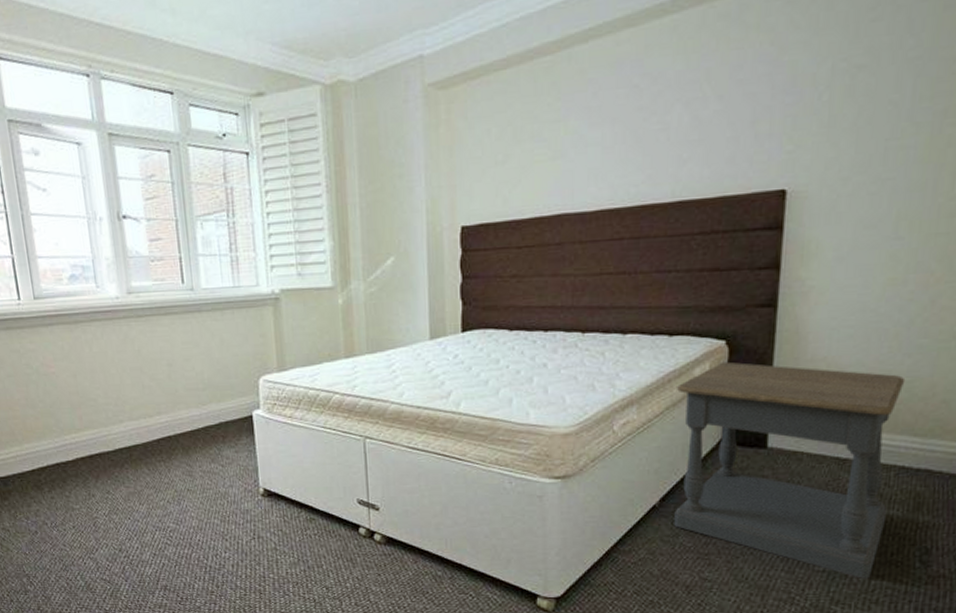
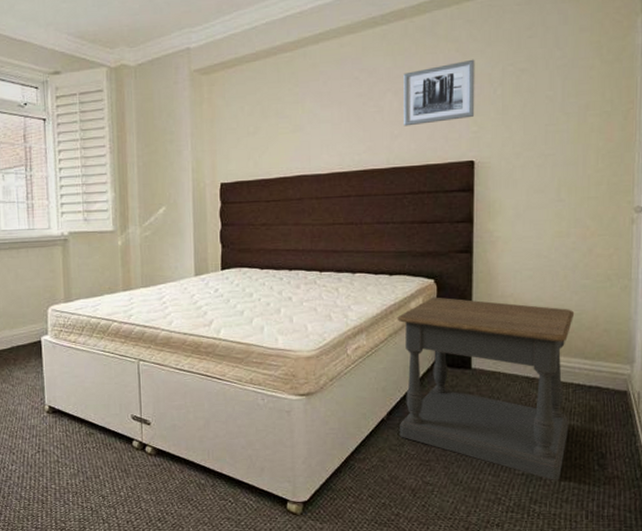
wall art: none [696,54,795,148] -> present [403,59,475,127]

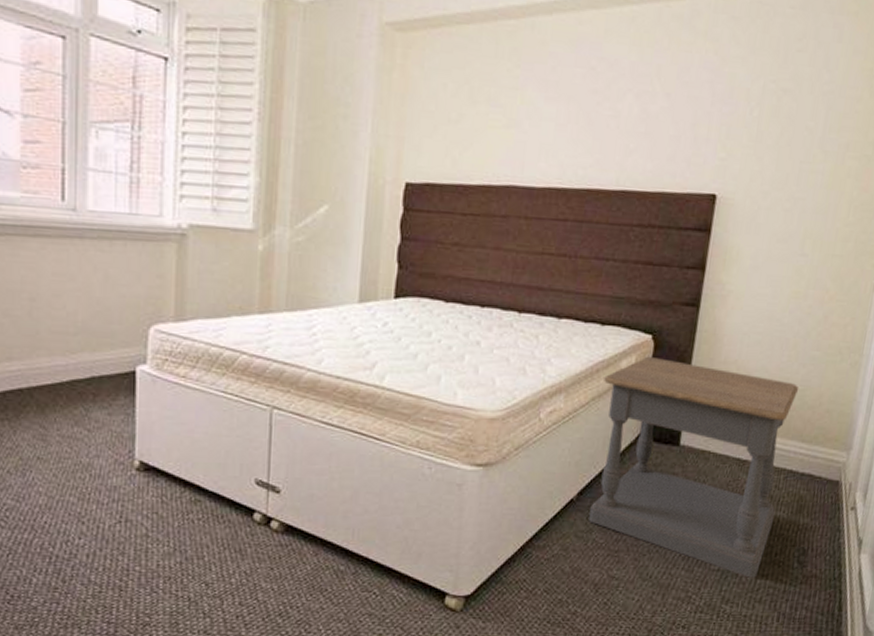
wall art: present [403,59,475,127] -> none [642,67,734,141]

